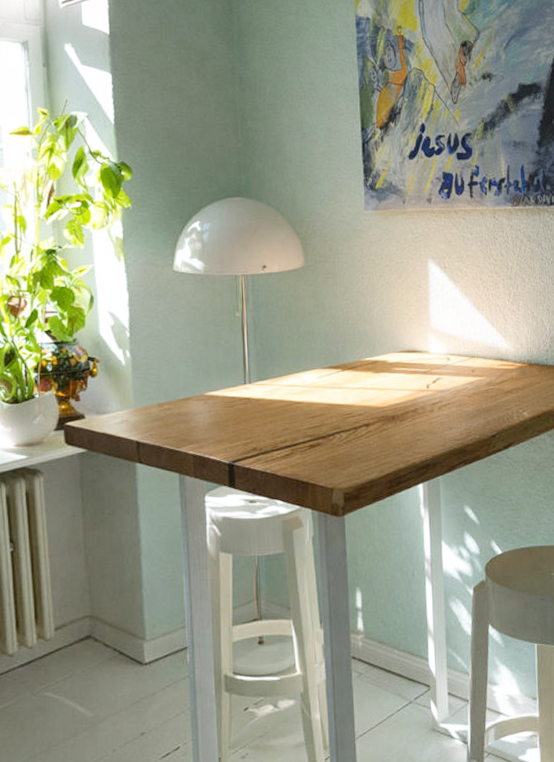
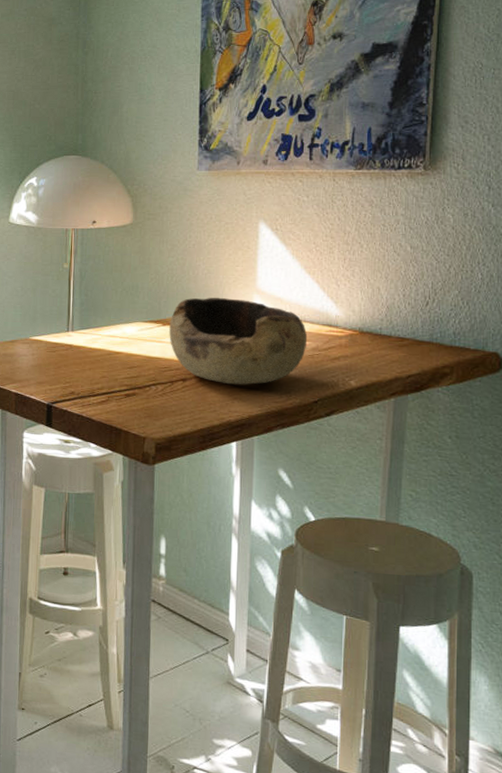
bowl: none [348,338,482,426] -> present [169,297,308,385]

